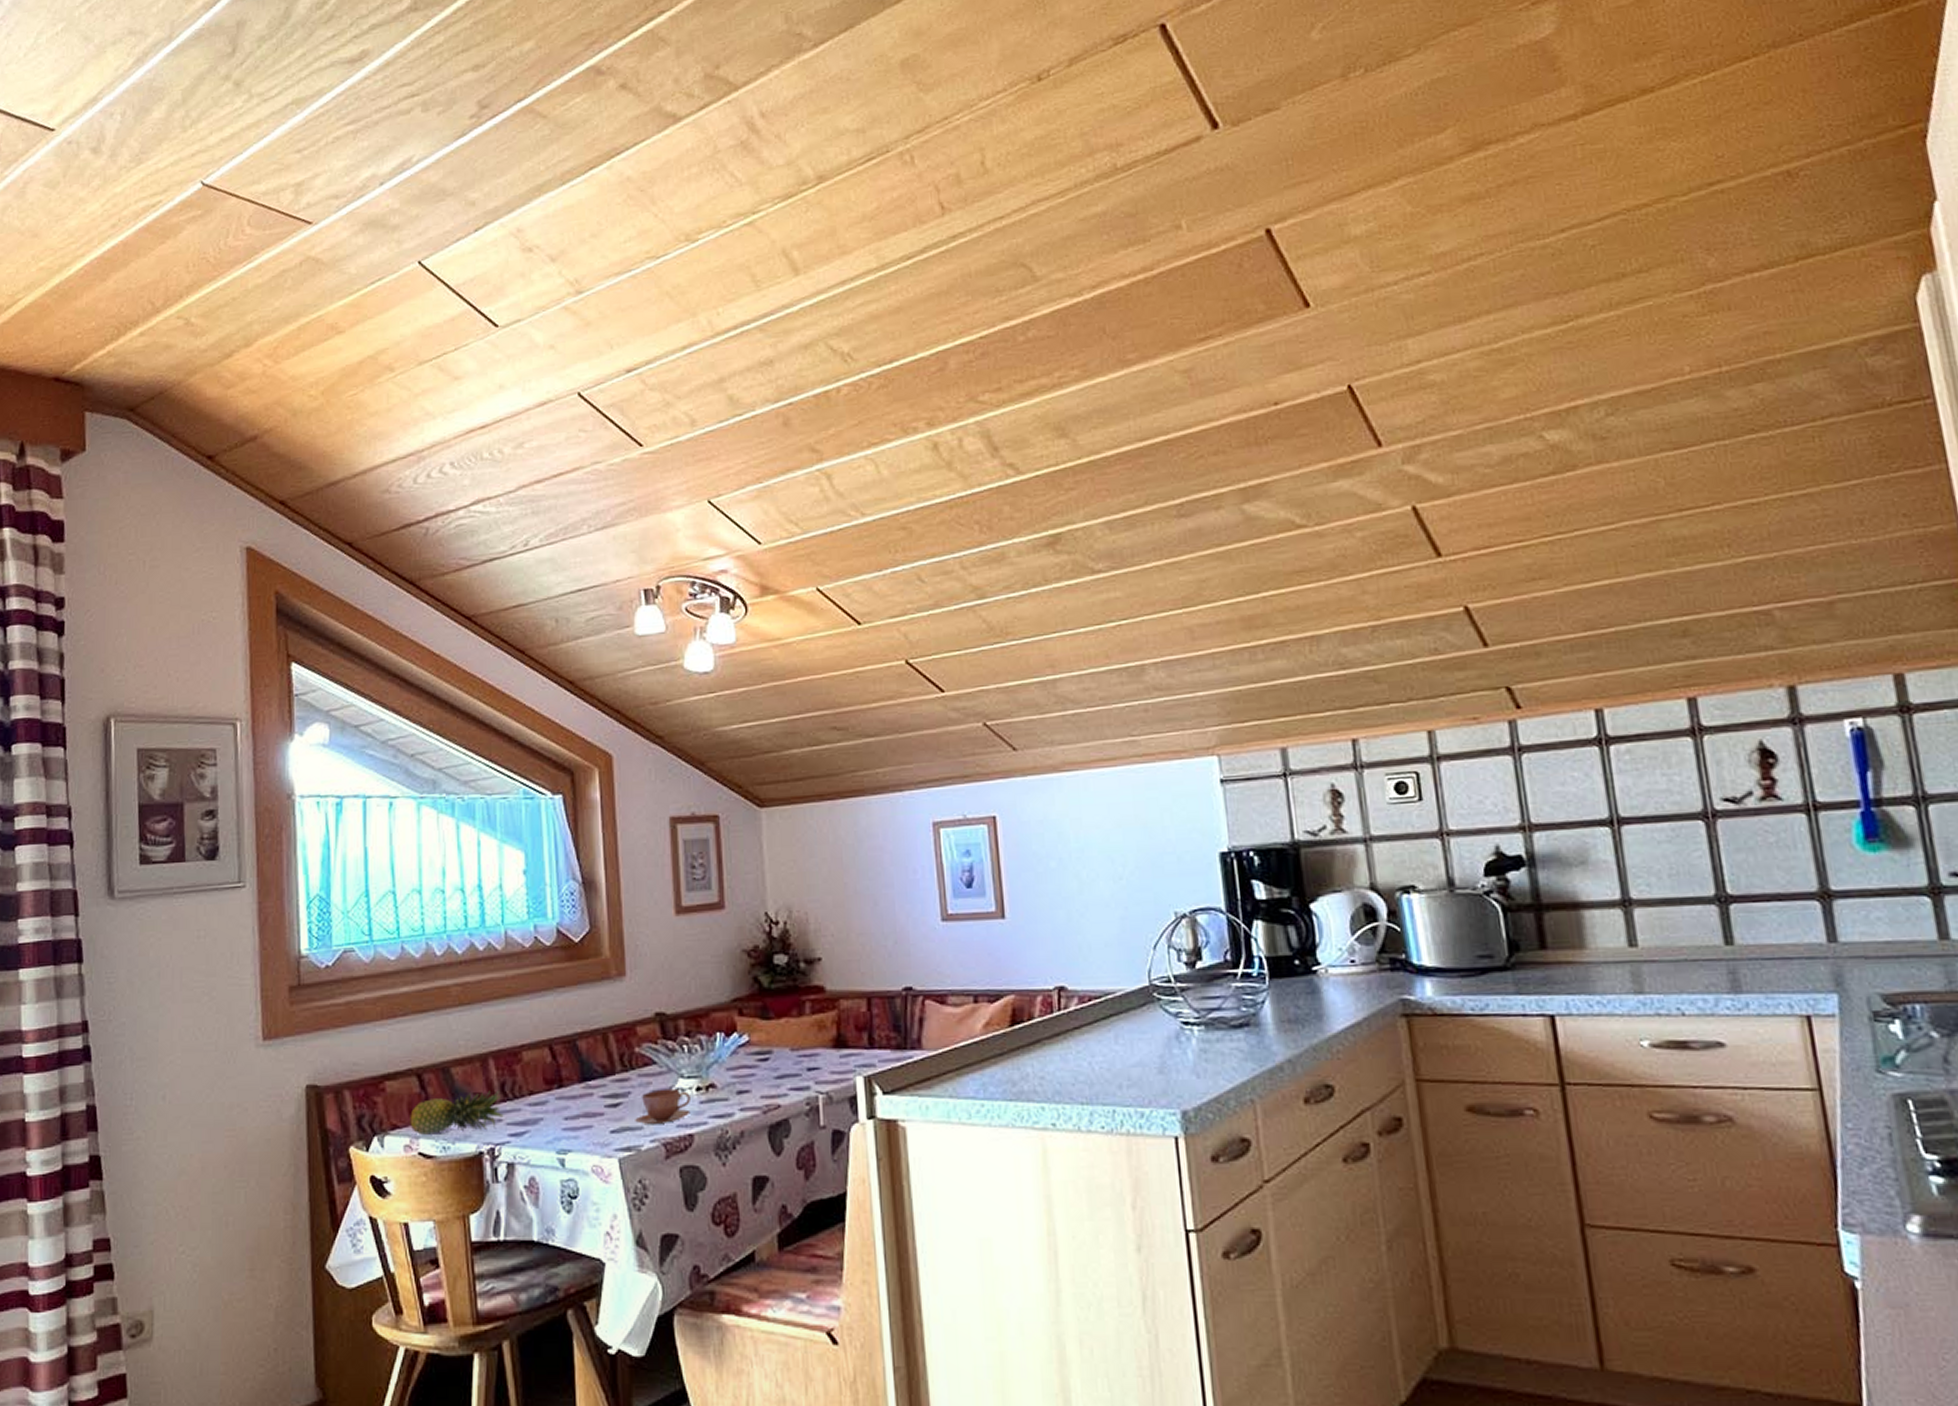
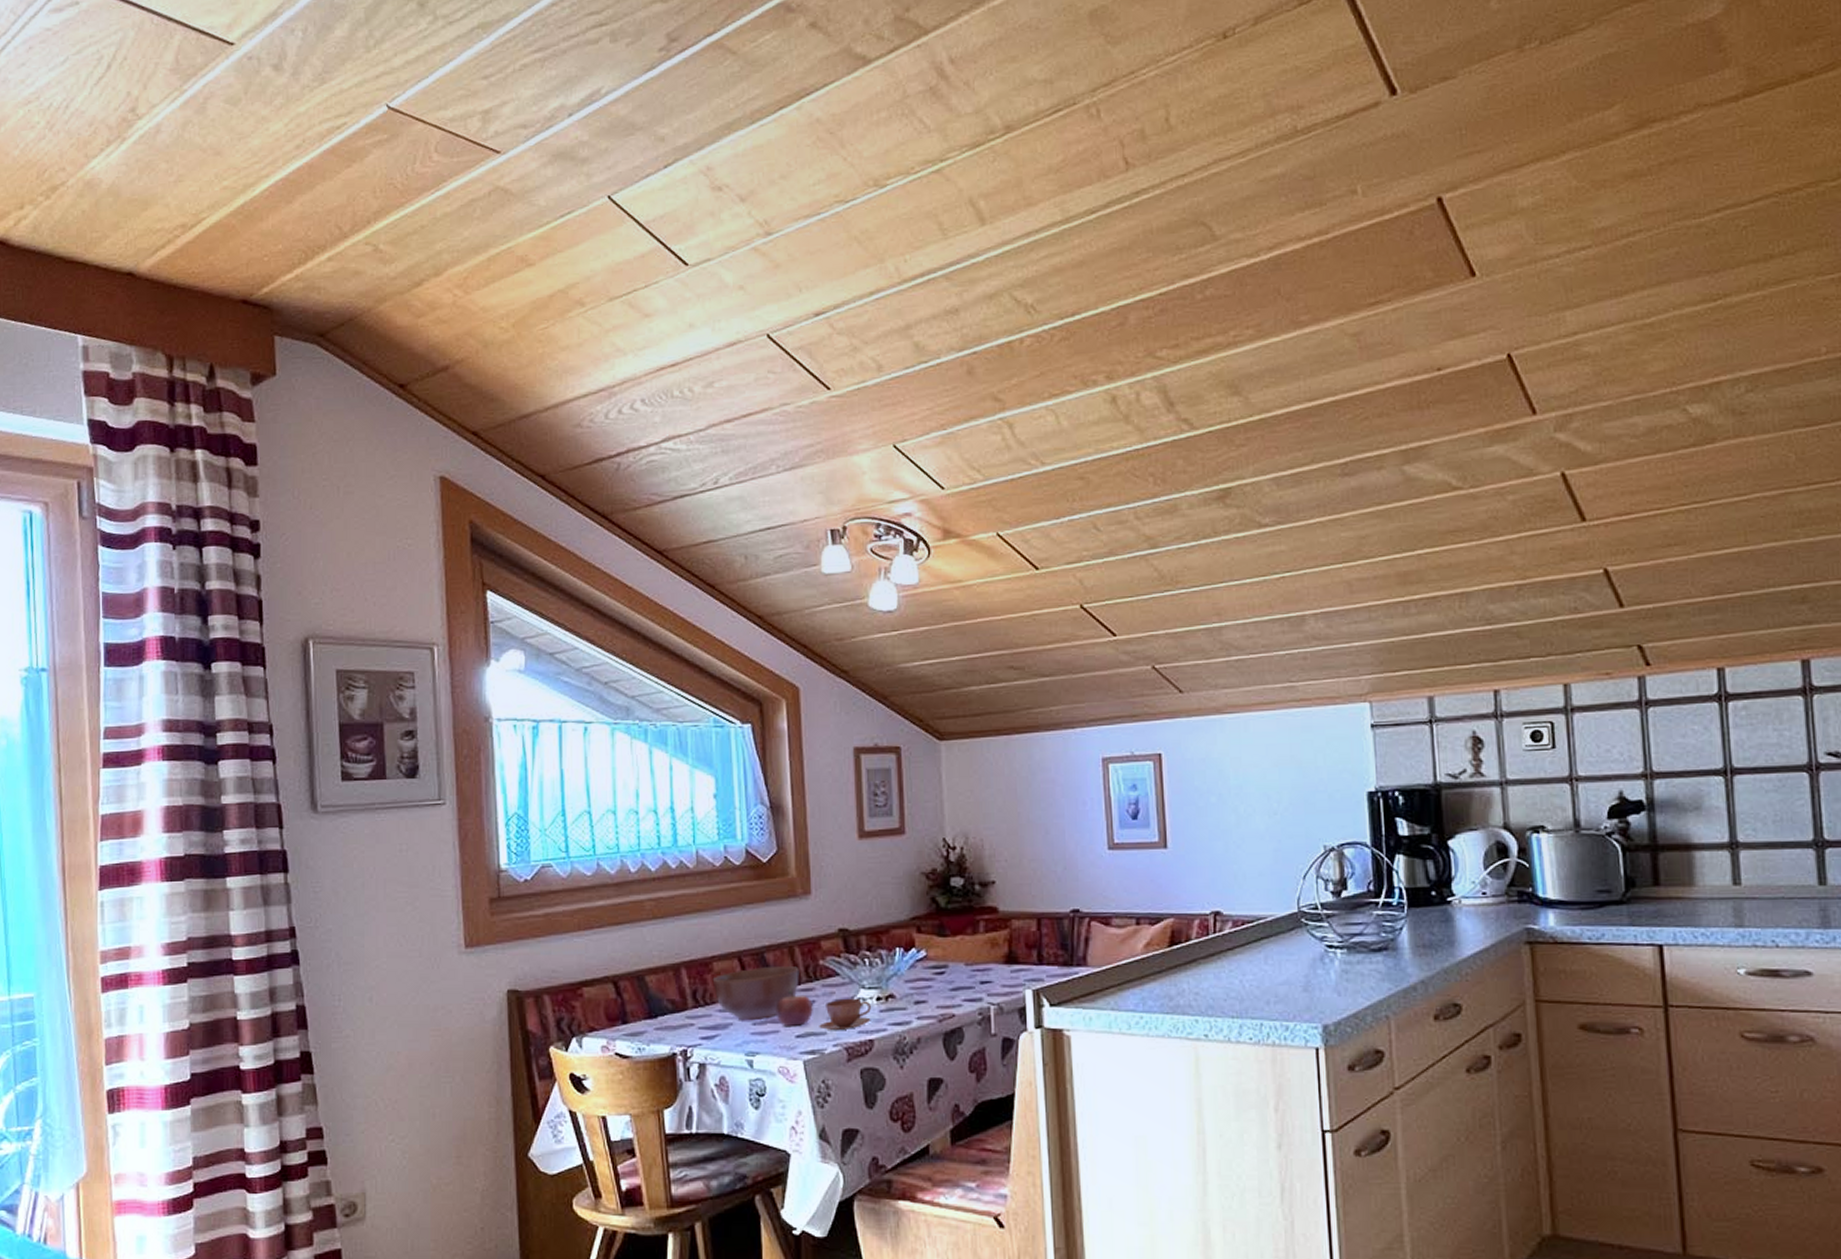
fruit: present [410,1090,504,1135] -> none [607,997,696,1037]
bowl: none [521,1055,614,1116] -> present [712,966,799,1021]
fruit: none [589,1081,629,1121] -> present [775,990,813,1026]

